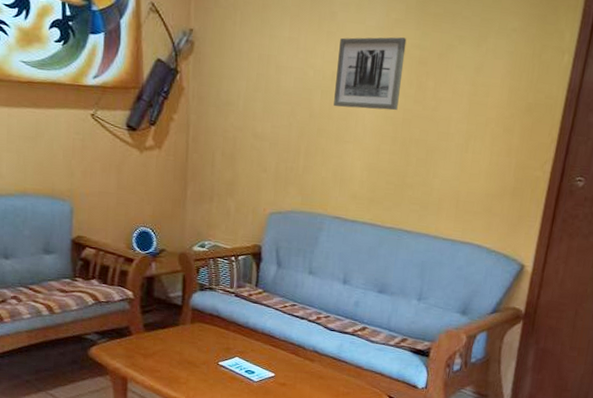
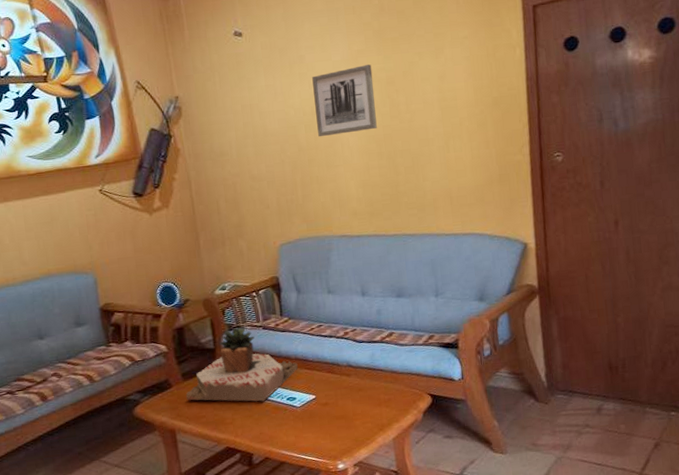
succulent plant: none [144,289,263,369] -> present [186,327,298,402]

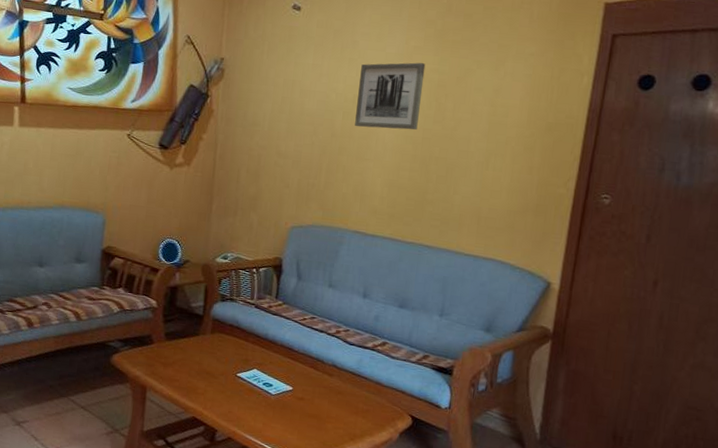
succulent plant: present [186,327,298,402] -> none [164,299,282,380]

